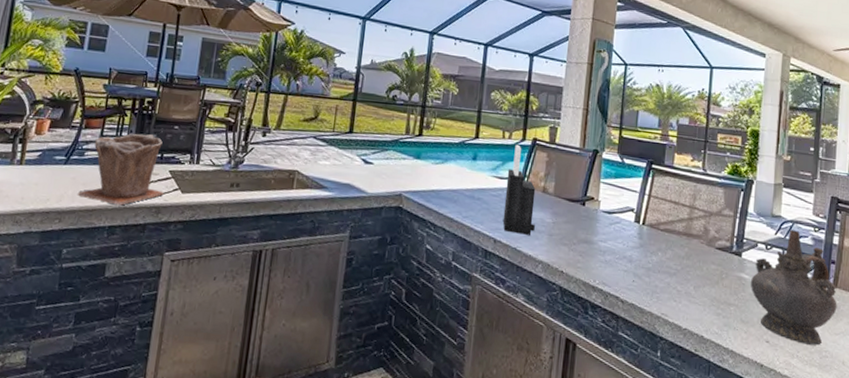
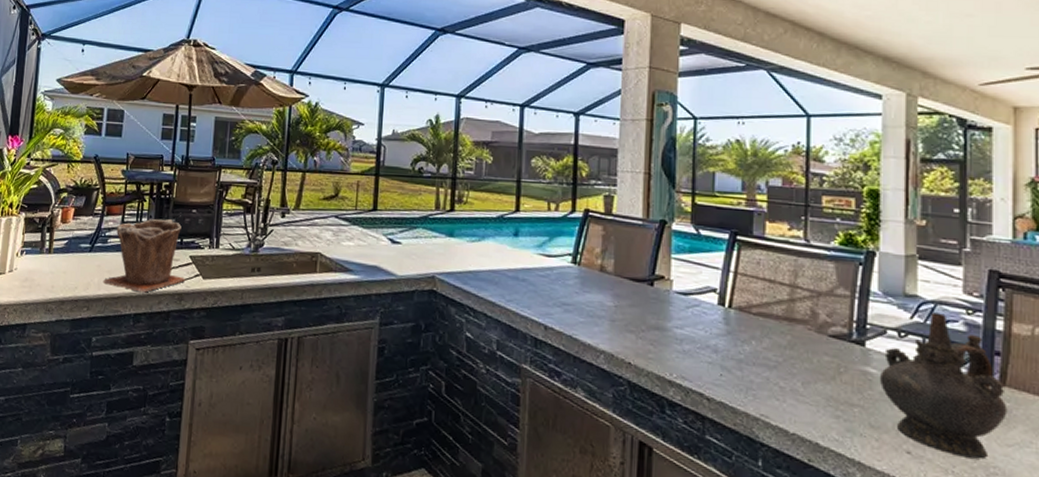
knife block: present [502,144,536,236] -> none [553,217,593,322]

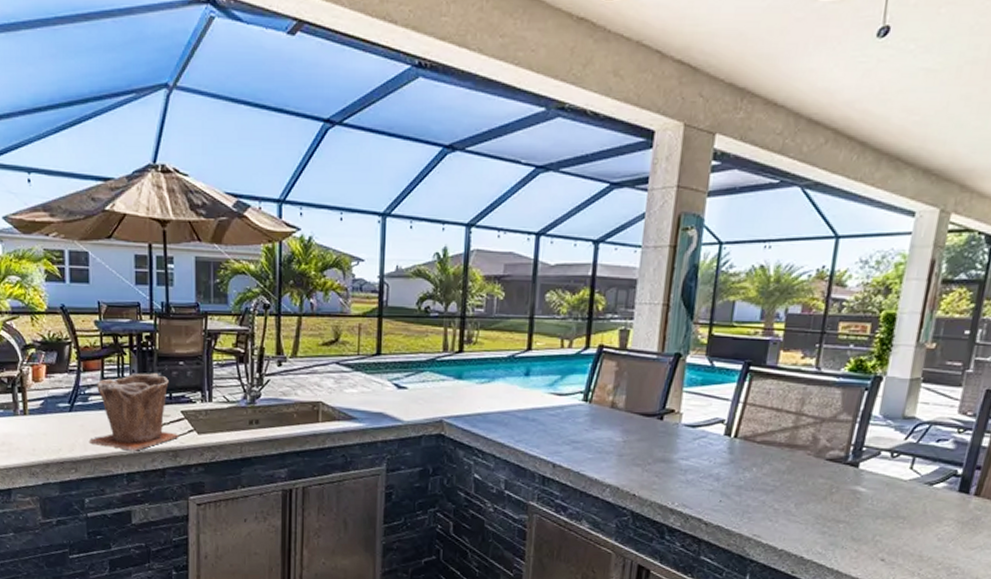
ceremonial vessel: present [879,312,1008,460] -> none [867,433,980,562]

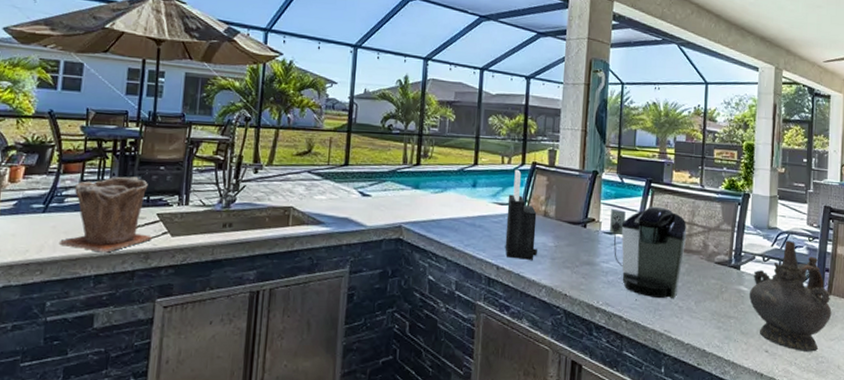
knife block: none [562,354,603,458] -> present [505,169,537,261]
coffee maker: none [692,393,793,500] -> present [610,206,687,298]
ceremonial vessel: none [867,433,980,562] -> present [749,240,832,352]

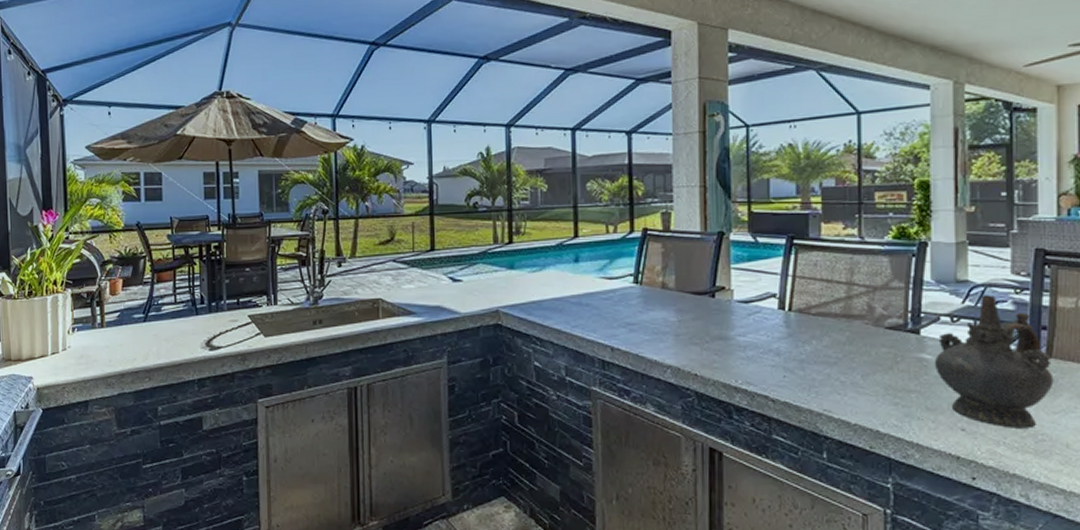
plant pot: present [58,176,153,253] -> none [161,280,247,357]
knife block: present [505,169,537,261] -> none [617,238,657,340]
coffee maker: present [610,206,687,298] -> none [744,266,845,372]

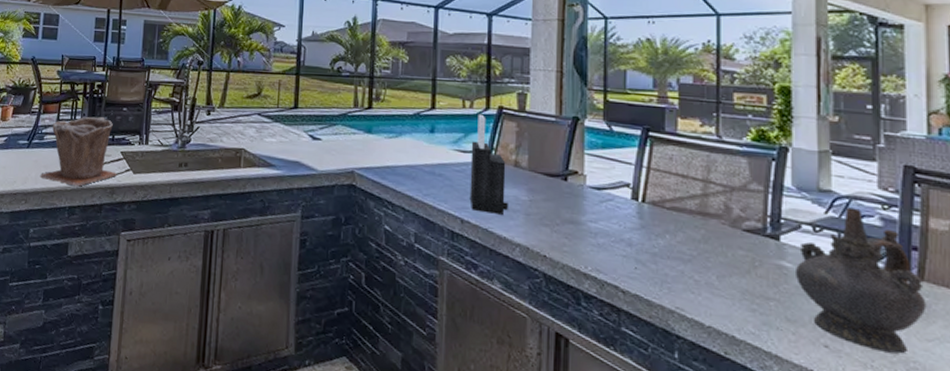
plant pot: none [161,280,247,357] -> present [39,116,117,187]
knife block: none [617,238,657,340] -> present [469,114,508,216]

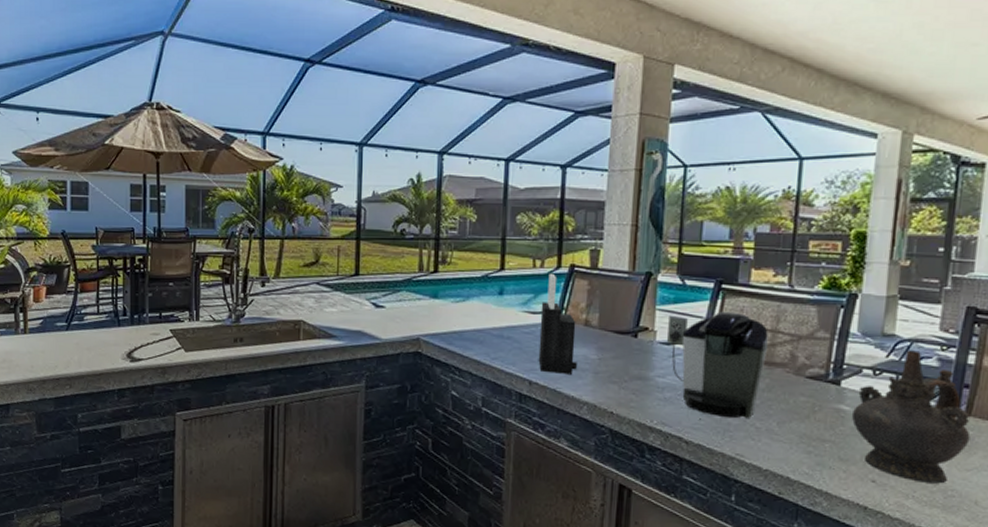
plant pot: present [39,116,117,187] -> none [83,293,168,368]
coffee maker: none [598,158,701,270] -> present [667,311,769,418]

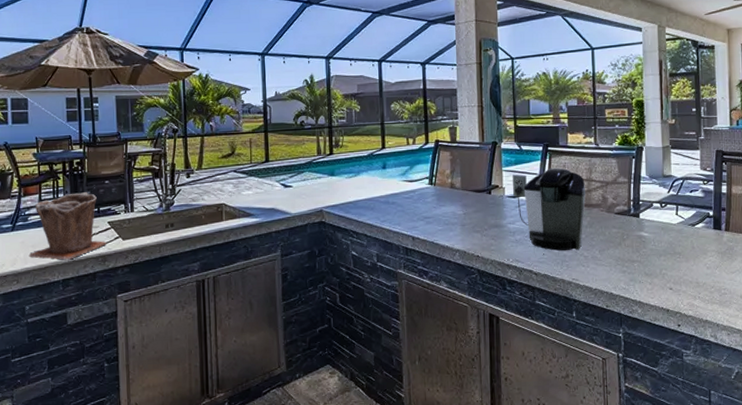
plant pot: none [83,293,168,368] -> present [28,192,107,260]
knife block: present [538,273,577,376] -> none [416,148,448,229]
ceremonial vessel: present [851,350,971,484] -> none [649,186,731,286]

